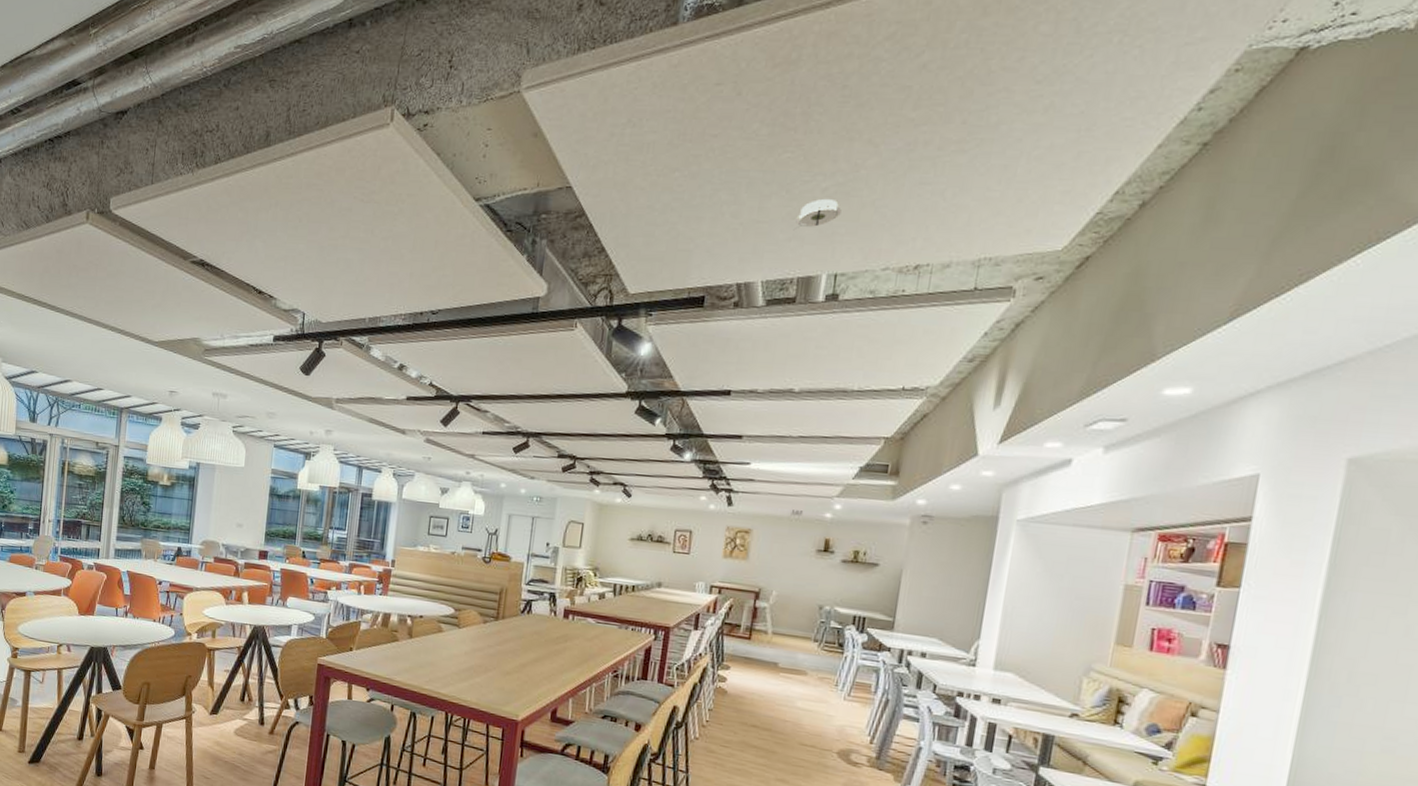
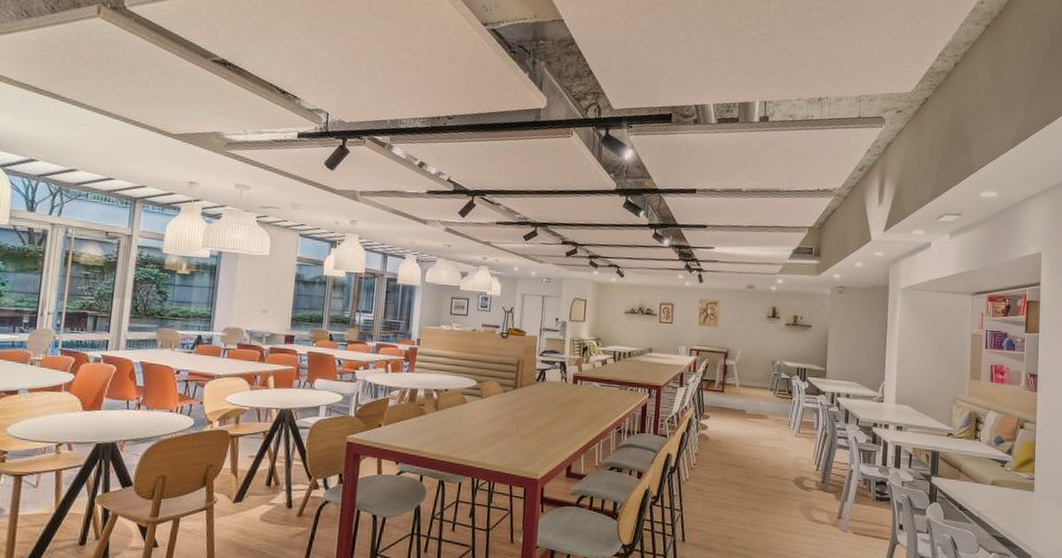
smoke detector: present [793,198,841,231] -> none [733,44,766,67]

